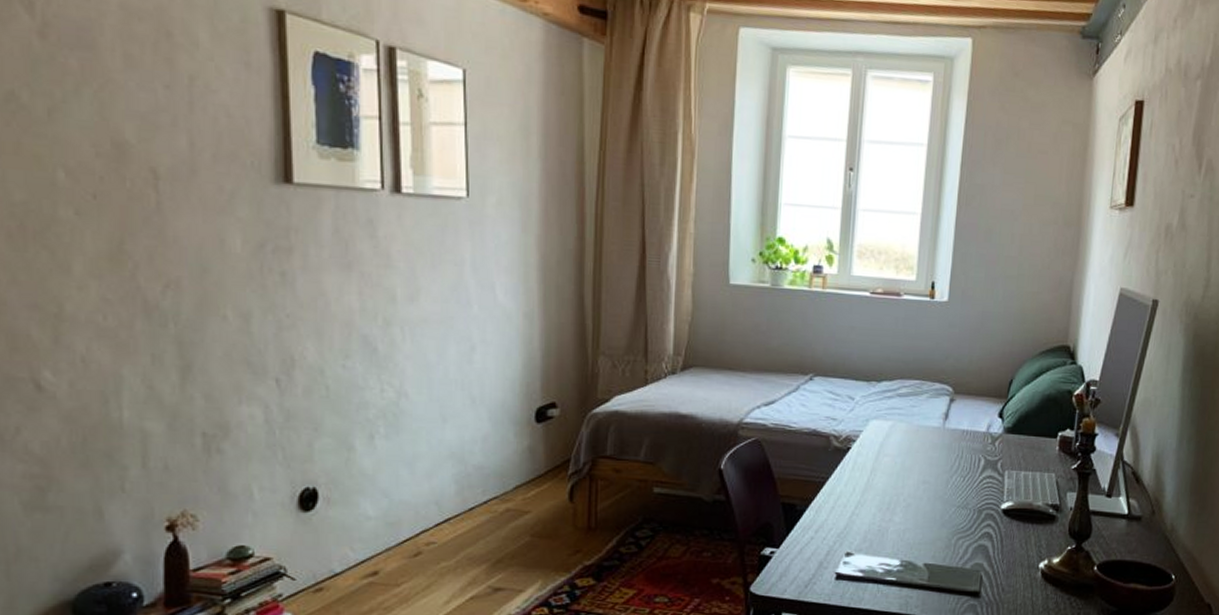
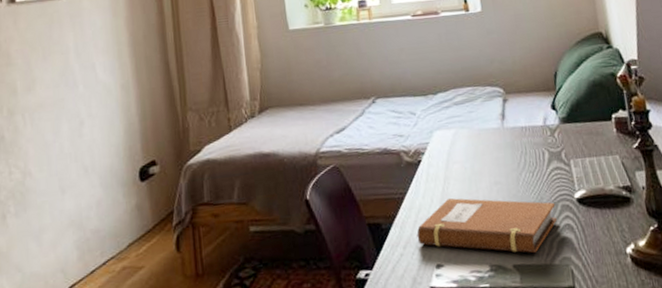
notebook: none [831,489,980,556] -> present [417,197,558,254]

